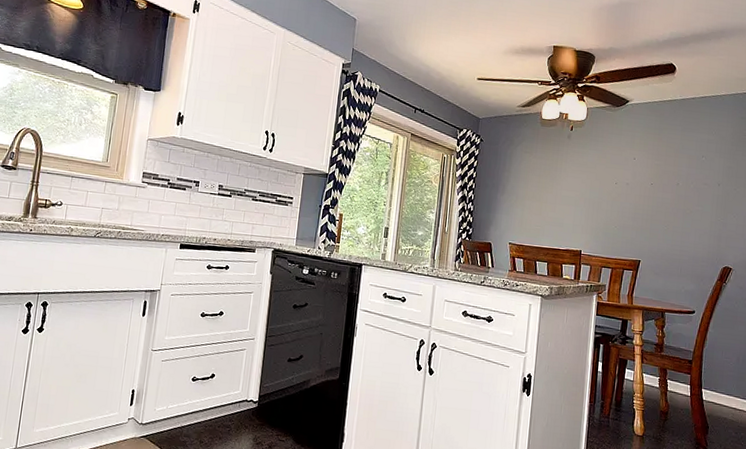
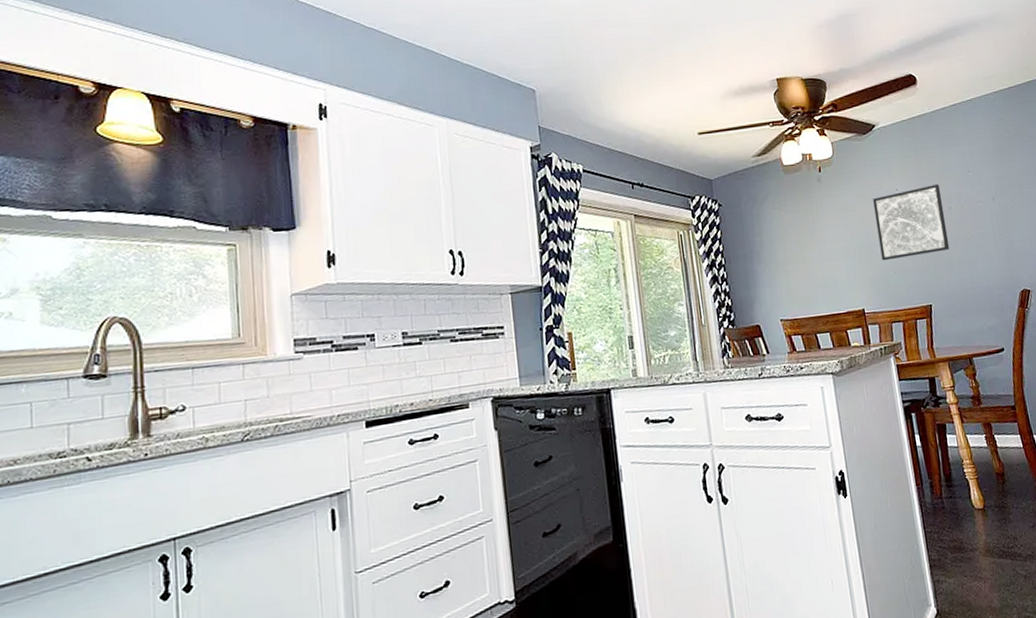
wall art: none [607,161,674,219] -> present [873,183,950,261]

